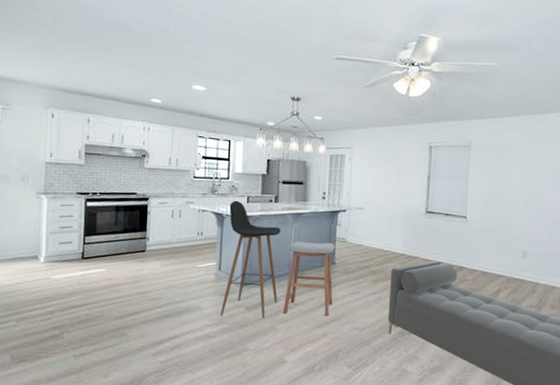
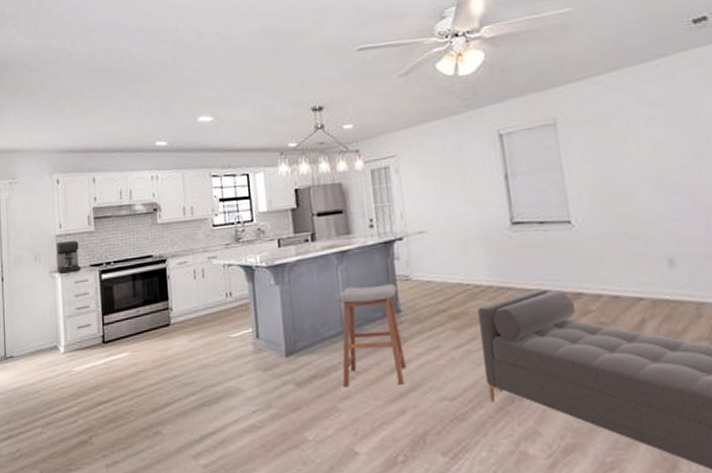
coffee maker: none [44,168,68,197] -> present [56,239,80,274]
bar stool: present [220,200,281,318] -> none [258,246,334,398]

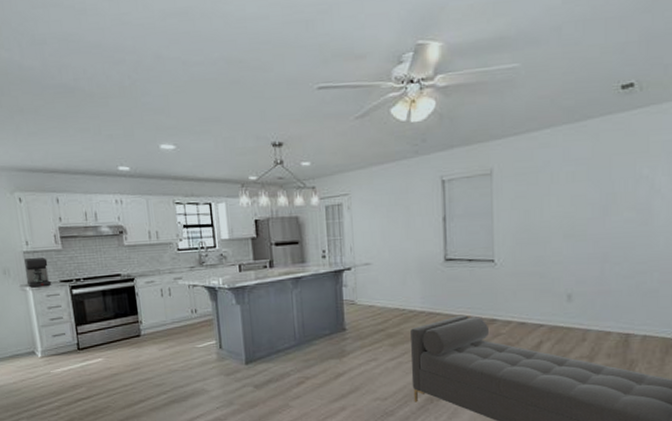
stool: present [337,283,407,388] -> none [291,307,348,390]

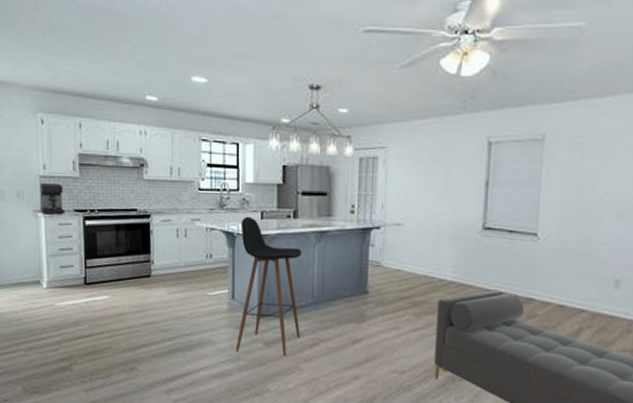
bar stool: none [221,270,287,397] -> present [236,216,302,356]

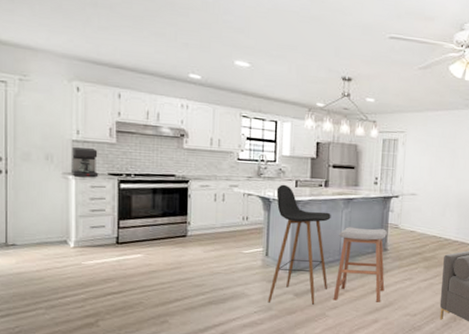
stool: none [307,265,367,356] -> present [333,227,387,302]

